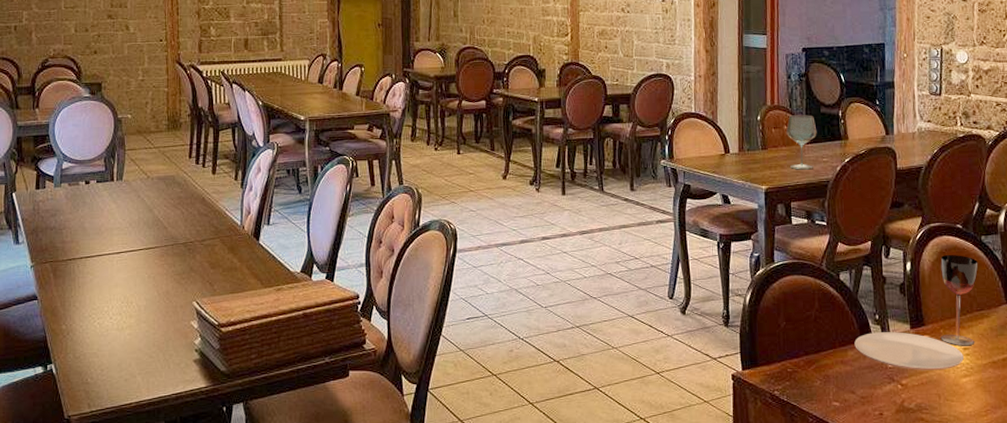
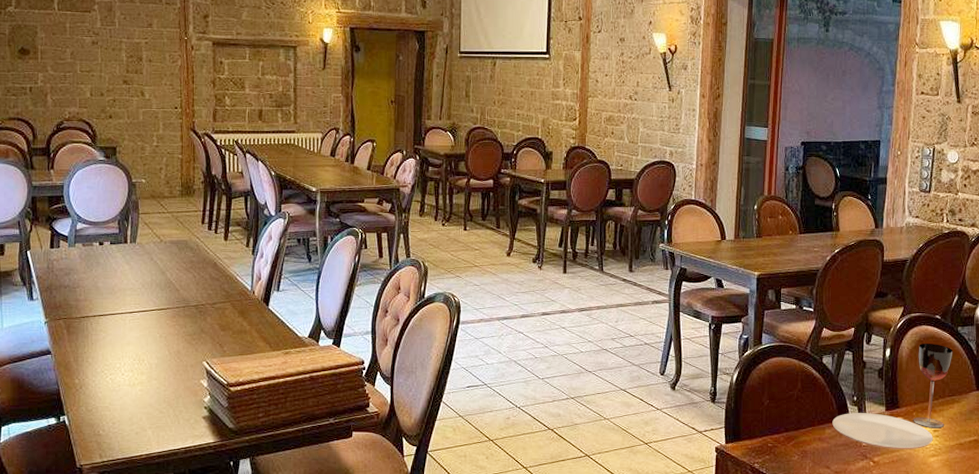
wine glass: present [786,115,817,170] -> none [781,206,810,259]

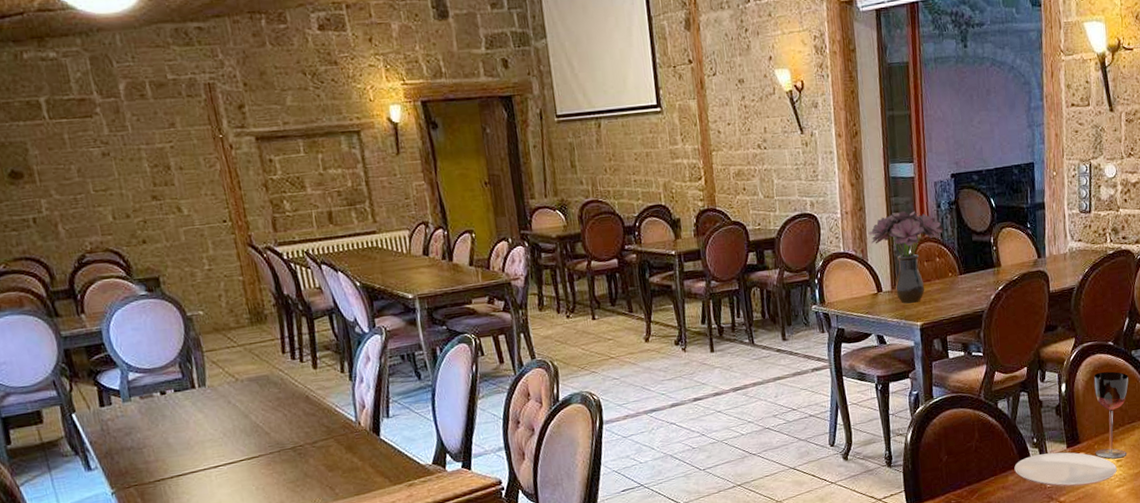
flower arrangement: none [719,169,789,254] -> present [868,210,944,304]

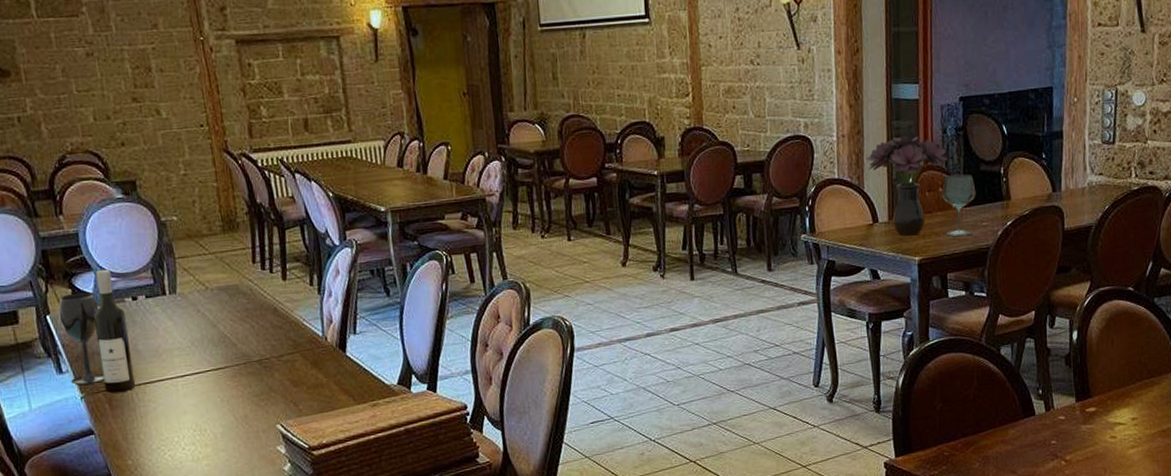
wine glass: none [84,389,136,481] -> present [58,292,105,385]
bottle: none [121,365,168,488] -> present [93,269,136,394]
wine glass: none [938,244,970,302] -> present [942,174,976,237]
plate: present [1014,452,1117,487] -> none [1016,406,1131,445]
wineglass: present [1093,371,1129,459] -> none [1107,320,1150,416]

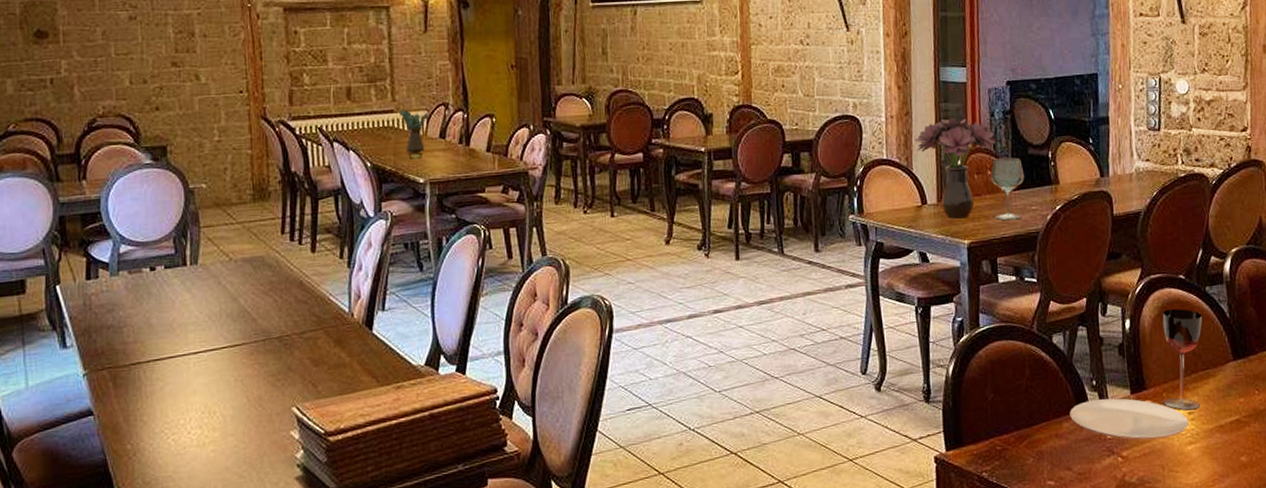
wine glass: present [58,292,105,385] -> none [70,261,113,361]
bottle: present [93,269,136,394] -> none [106,237,144,371]
vase: none [356,138,386,189] -> present [399,107,429,159]
plate: none [1016,406,1131,445] -> present [1070,398,1189,440]
wineglass: none [1107,320,1150,416] -> present [1162,308,1203,410]

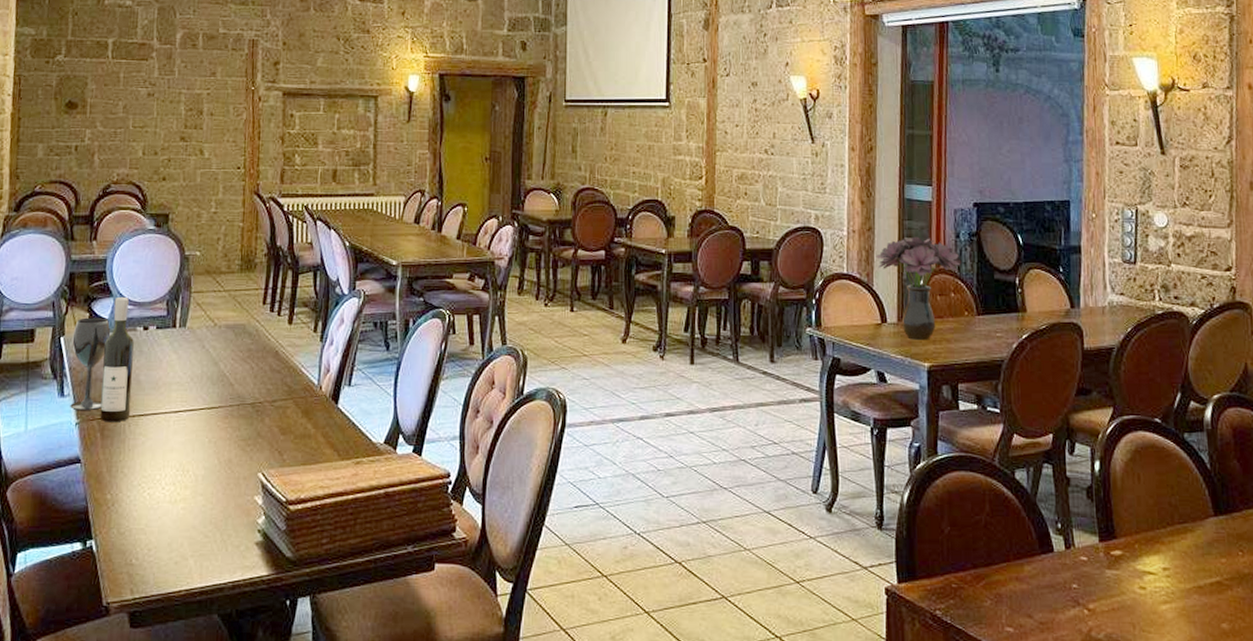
wine glass: none [70,261,113,361] -> present [70,317,111,410]
bottle: none [106,237,144,371] -> present [100,296,134,423]
vase: present [399,107,429,159] -> none [379,192,406,242]
wine glass: present [990,157,1025,221] -> none [954,281,990,346]
plate: present [1070,398,1189,440] -> none [1032,544,1163,595]
wineglass: present [1162,308,1203,410] -> none [1135,453,1181,566]

